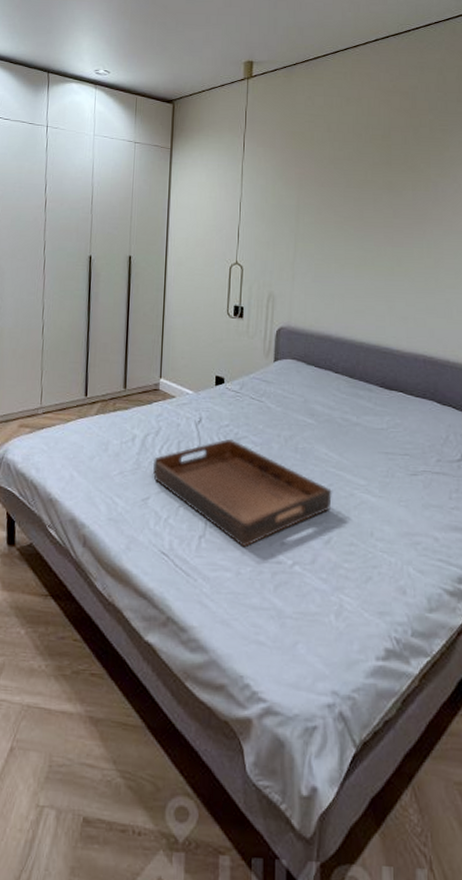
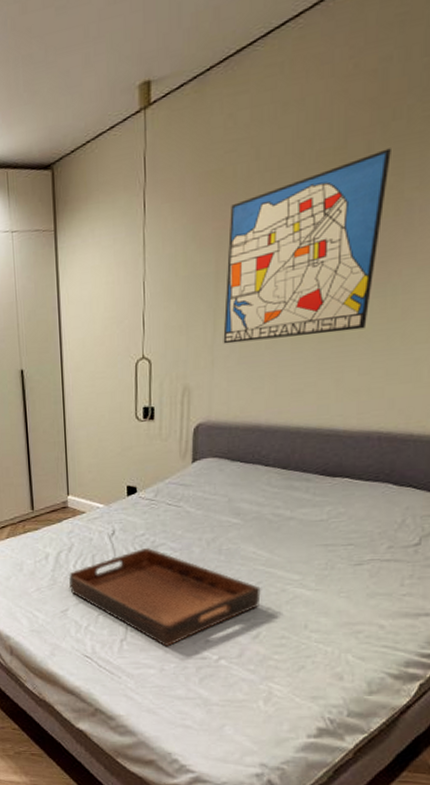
wall art: none [302,144,420,270] -> present [223,148,391,344]

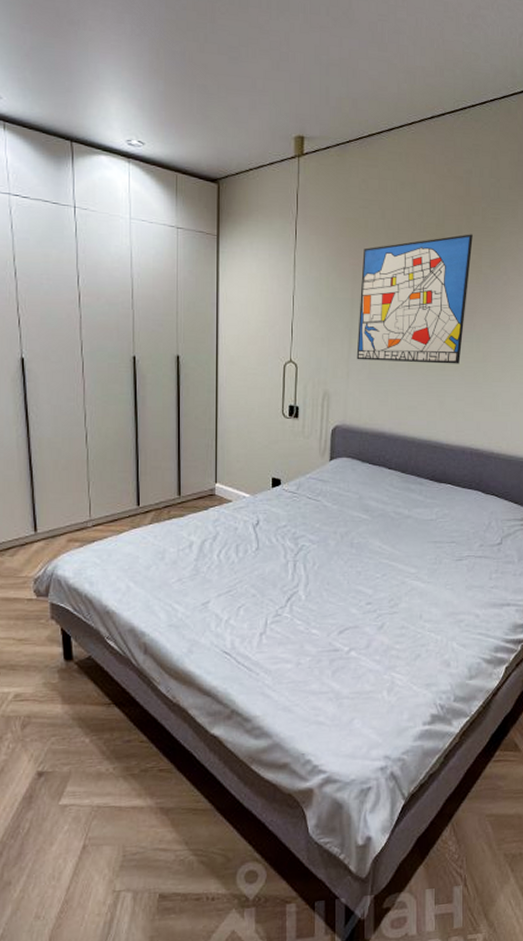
serving tray: present [68,547,261,647] -> none [211,538,385,640]

